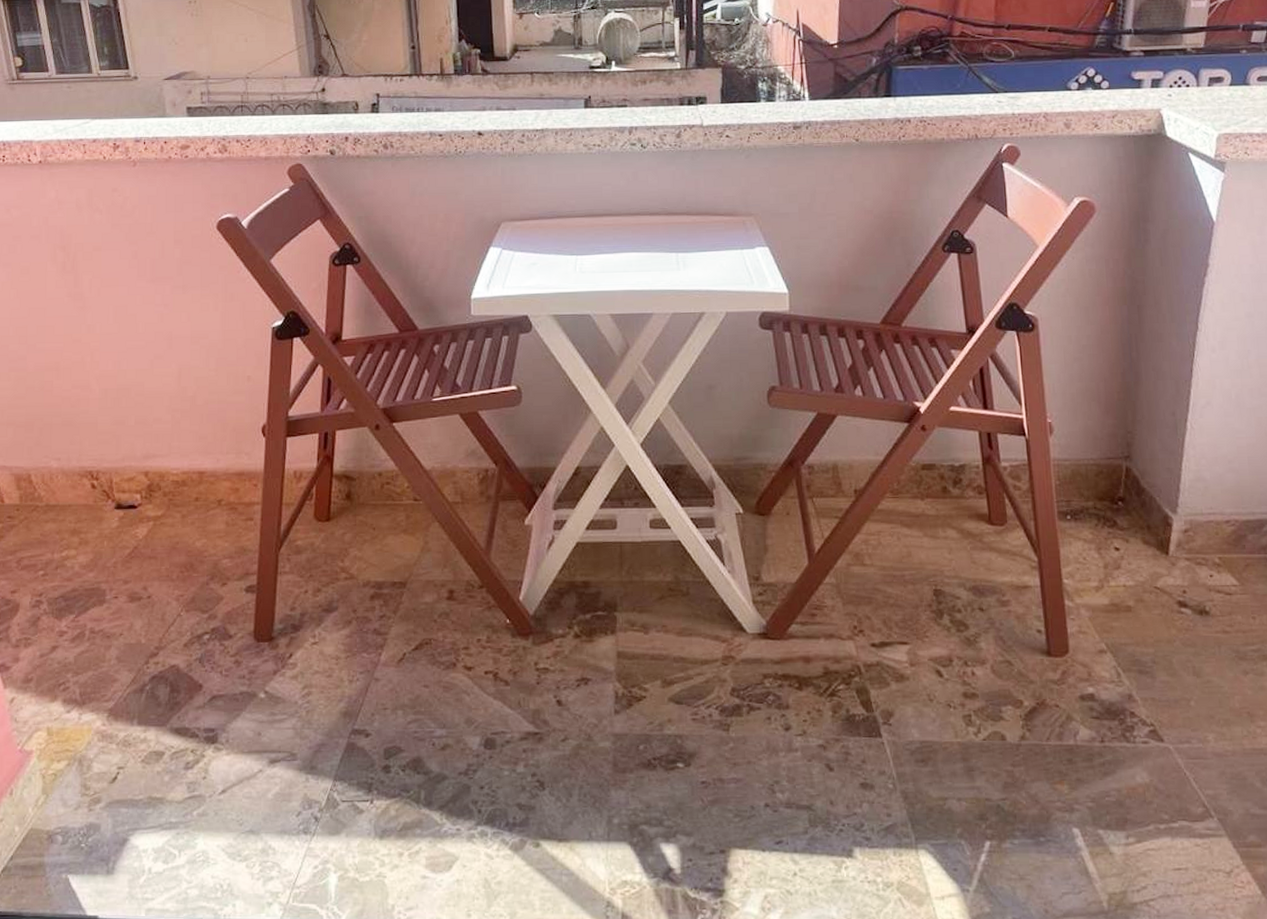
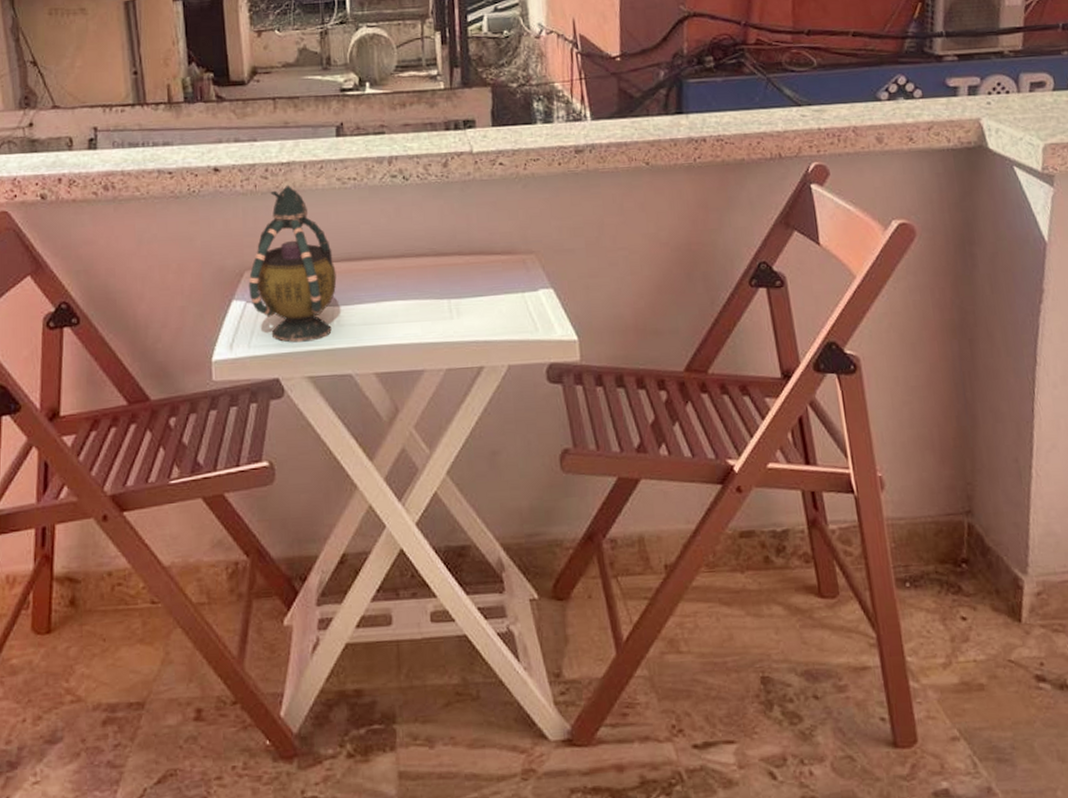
teapot: none [504,148,580,285] -> present [248,184,337,343]

